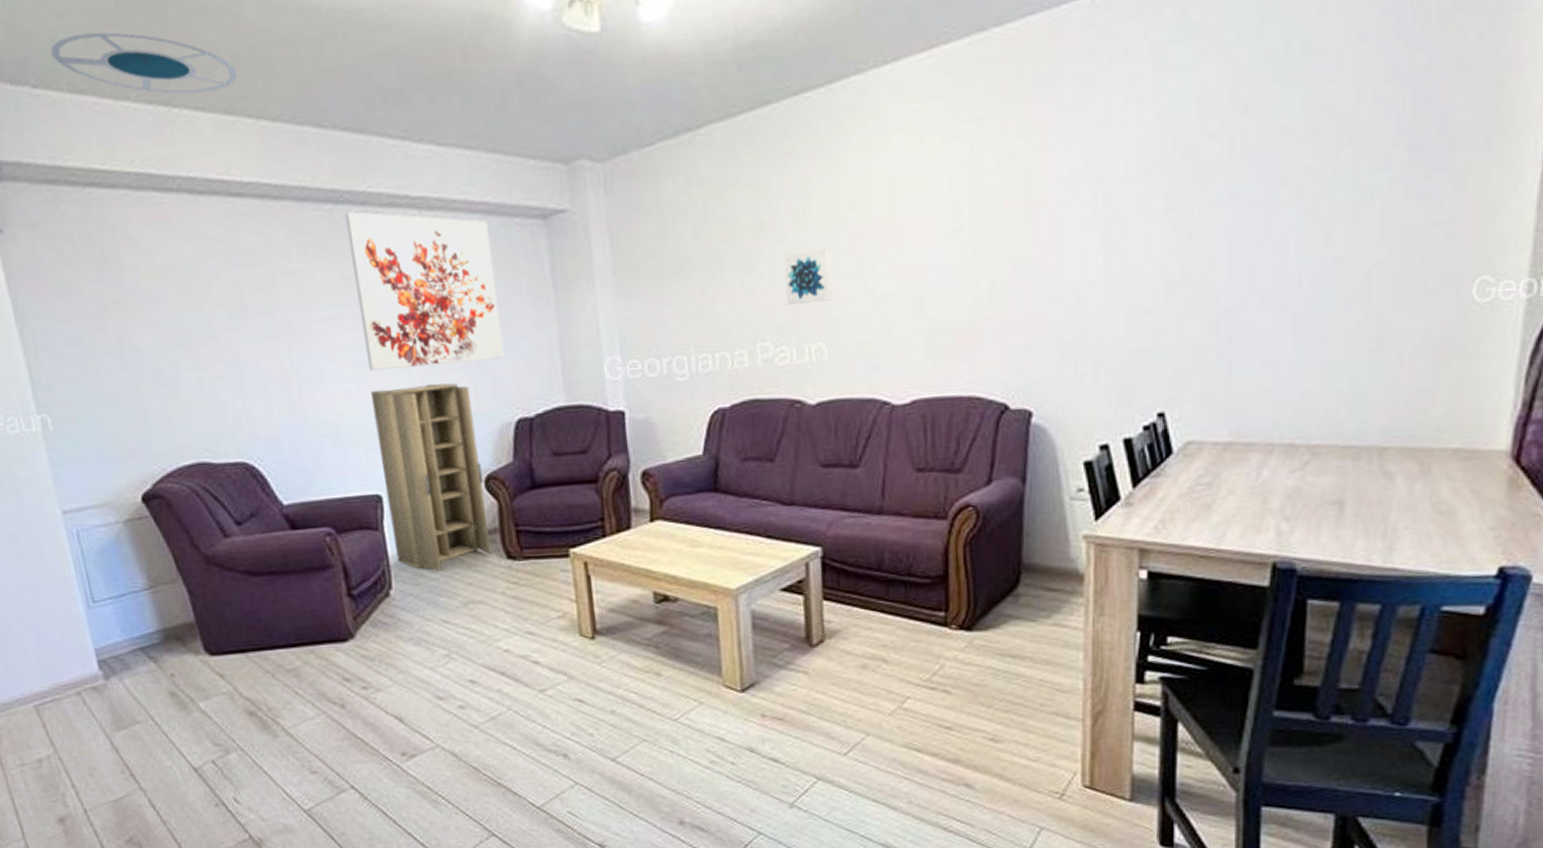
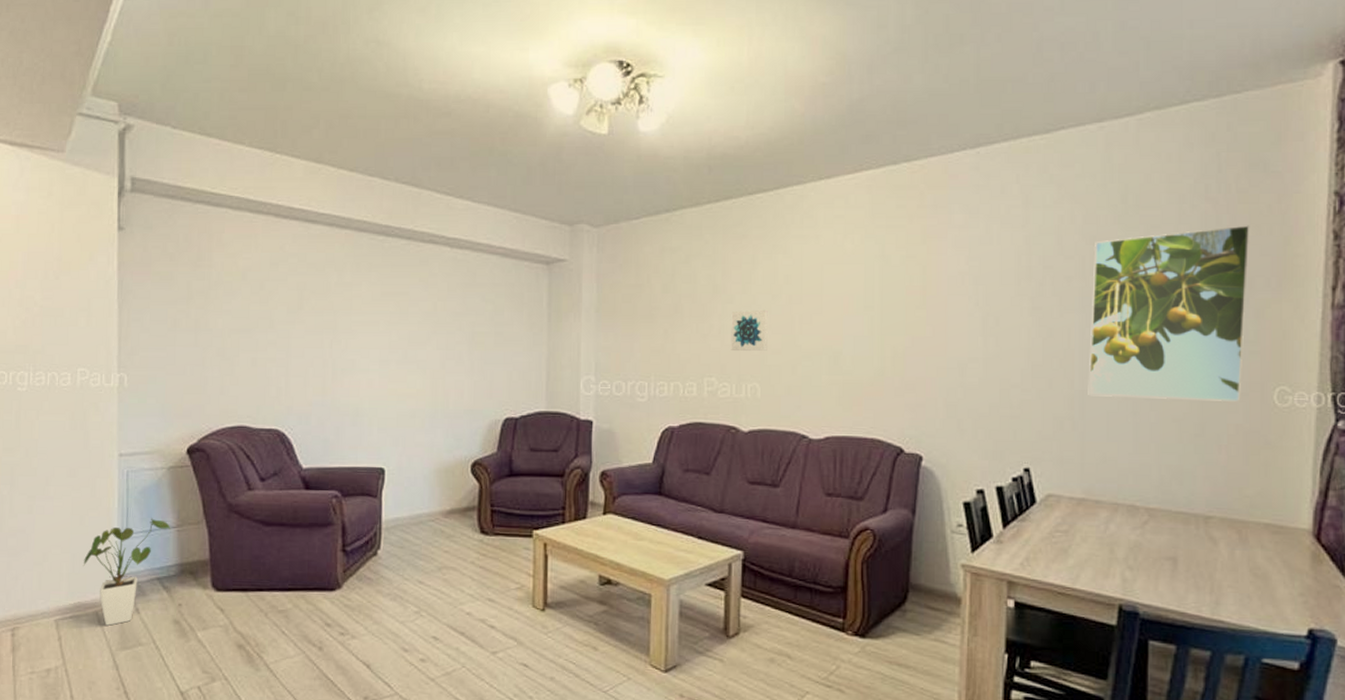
ceiling lamp: present [50,32,238,94] -> none [192,95,330,145]
house plant: none [50,581,143,706] -> present [83,518,171,626]
wall art: present [344,211,505,371] -> none [392,243,503,368]
cabinet: present [371,383,492,571] -> none [388,382,470,537]
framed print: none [1237,64,1454,315] -> present [1088,225,1250,401]

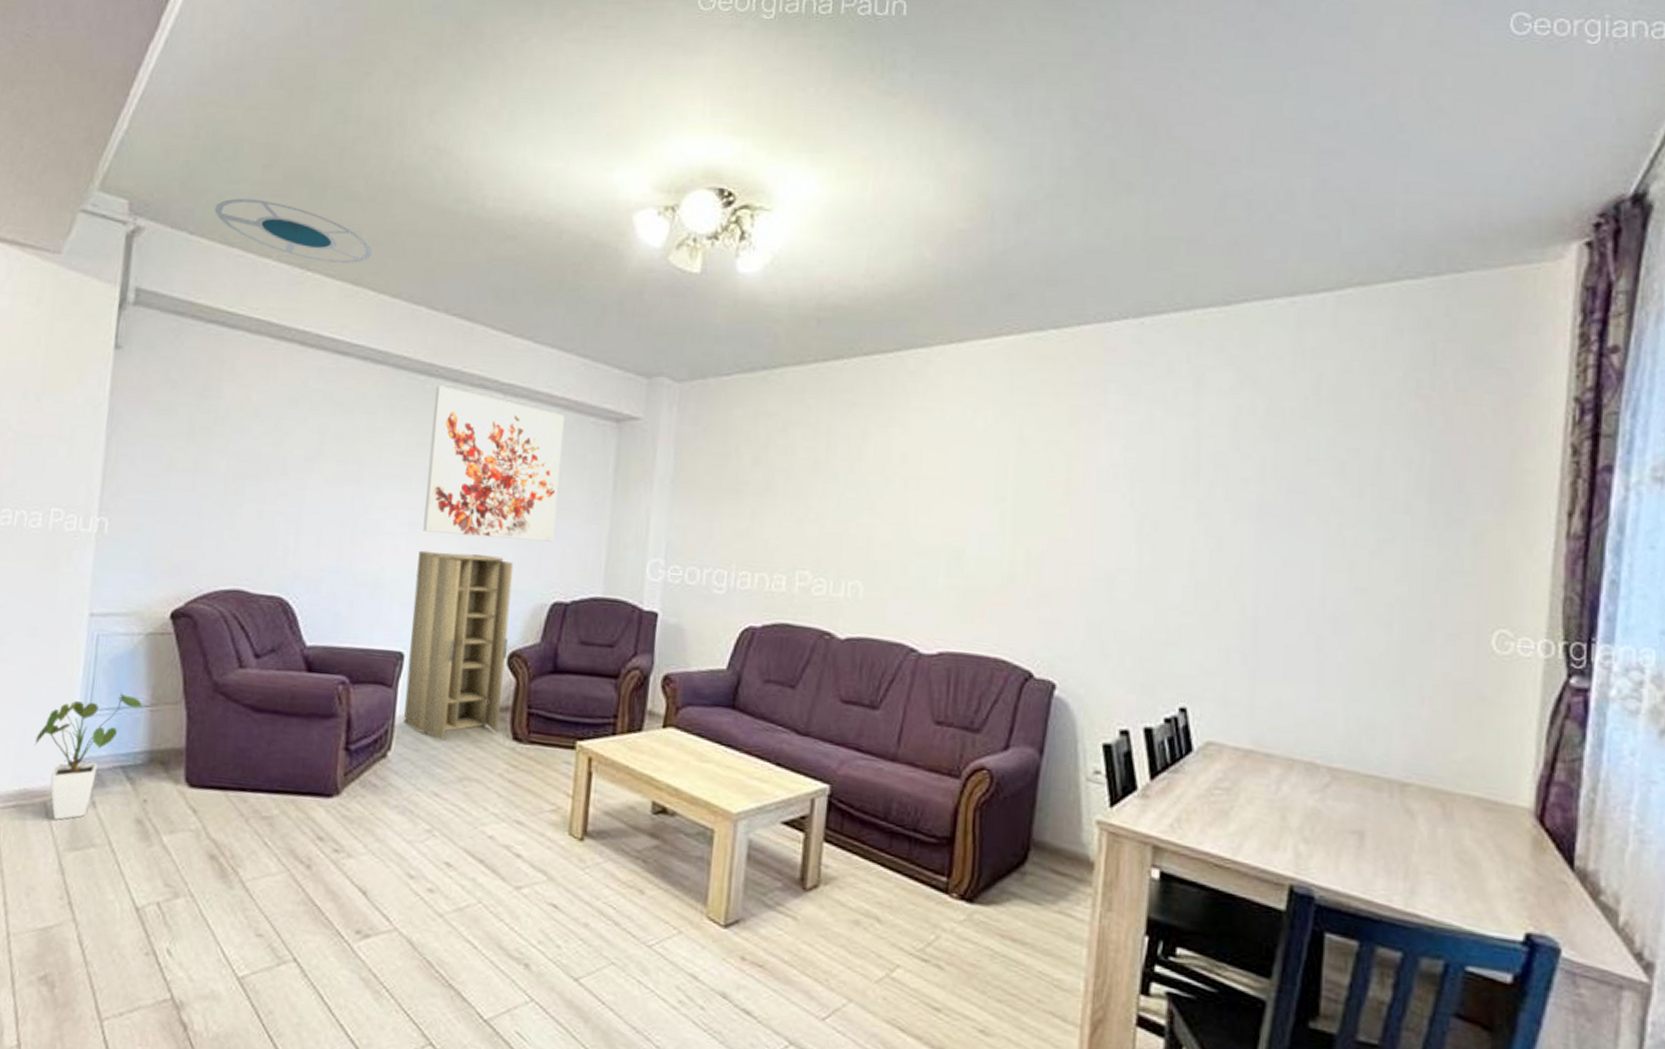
ceiling lamp: none [192,95,330,145] -> present [215,198,373,263]
cabinet: none [388,382,470,537] -> present [403,550,514,740]
wall art: none [392,243,503,368] -> present [423,385,565,542]
wall art: present [731,309,769,351] -> none [830,492,880,543]
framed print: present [1088,225,1250,401] -> none [1262,430,1470,644]

